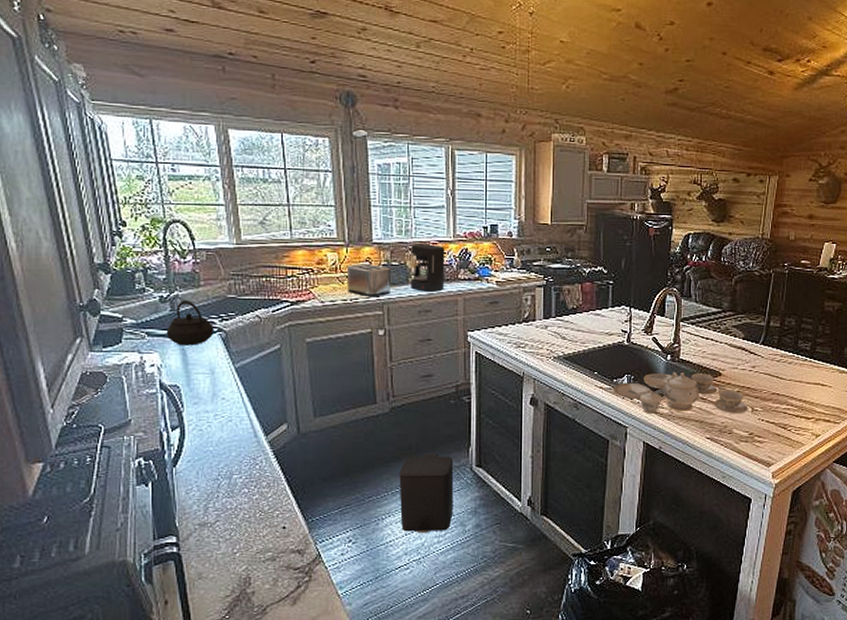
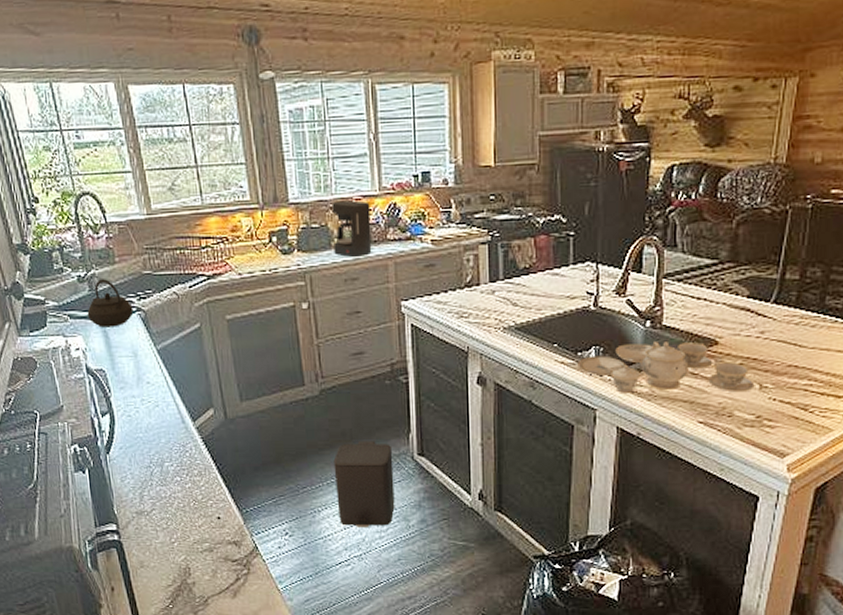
toaster: present [346,264,390,298] -> none [263,228,312,267]

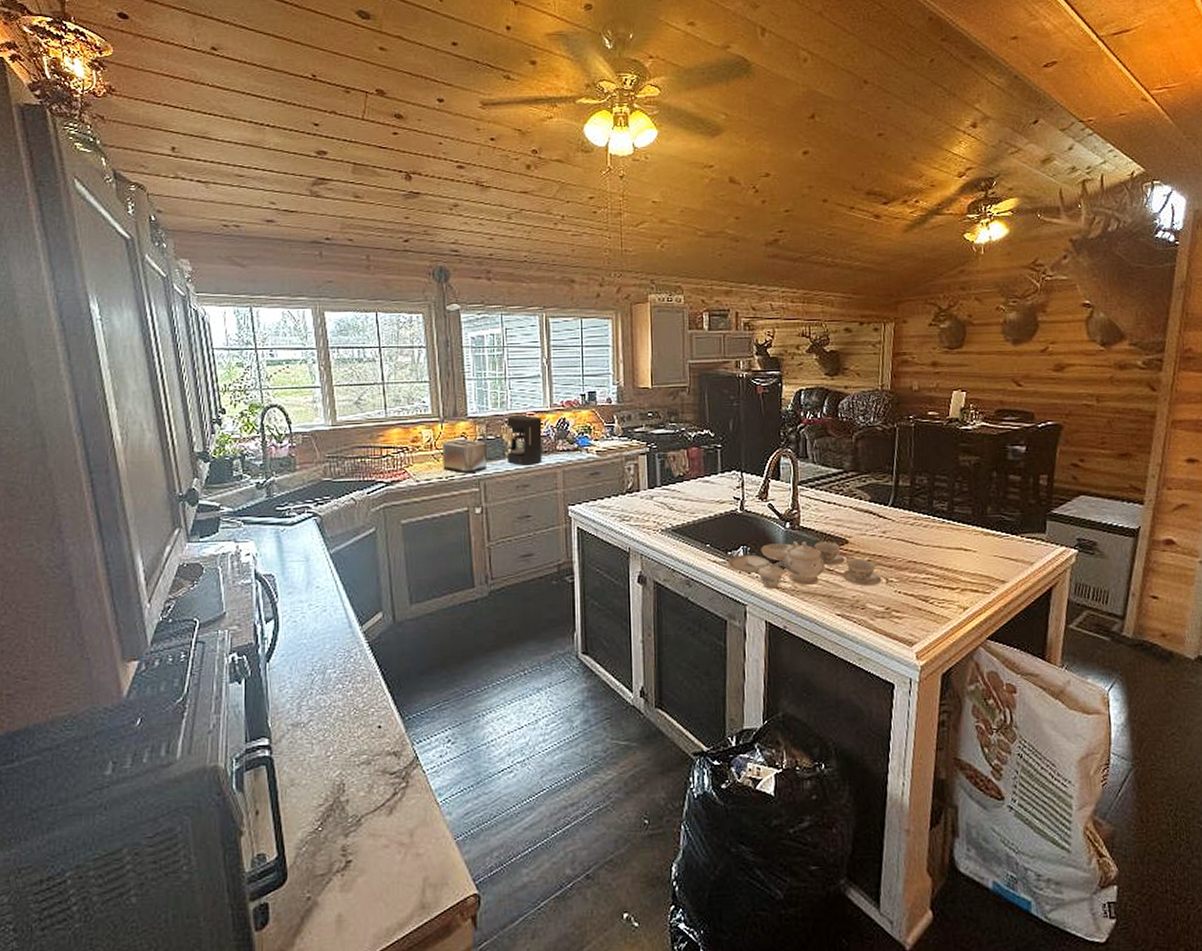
kettle: present [87,279,134,328] -> none [262,486,309,533]
toaster: none [263,228,312,267] -> present [441,439,487,474]
pedal bin: present [333,441,395,529] -> none [500,641,559,732]

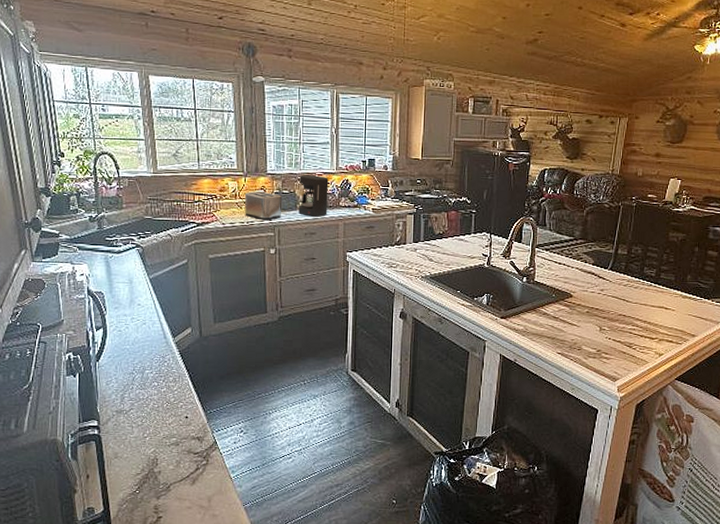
tea set: present [728,540,882,590] -> none [474,292,597,333]

